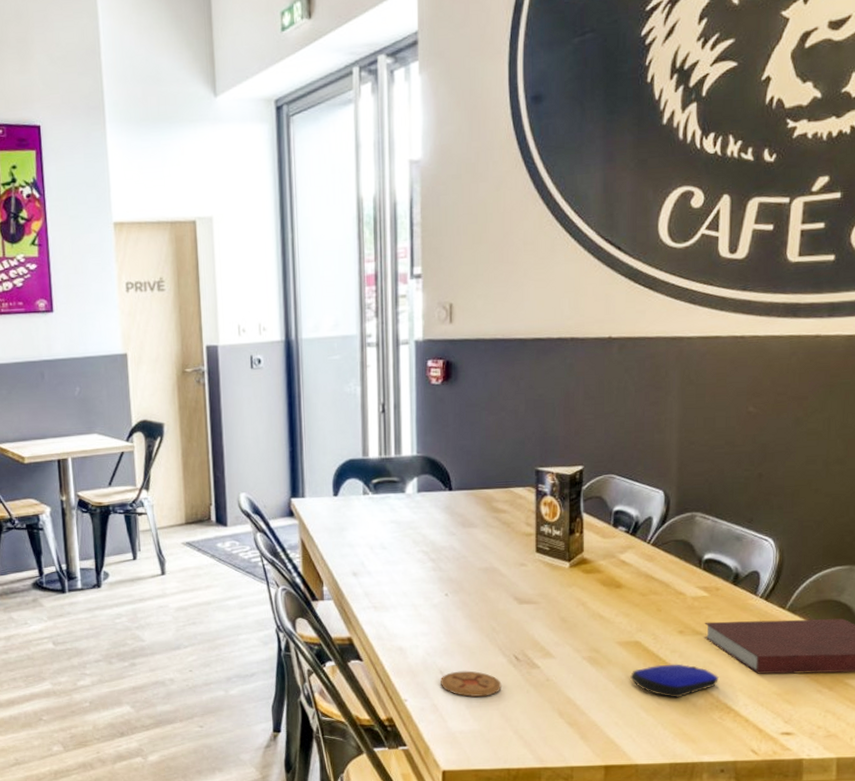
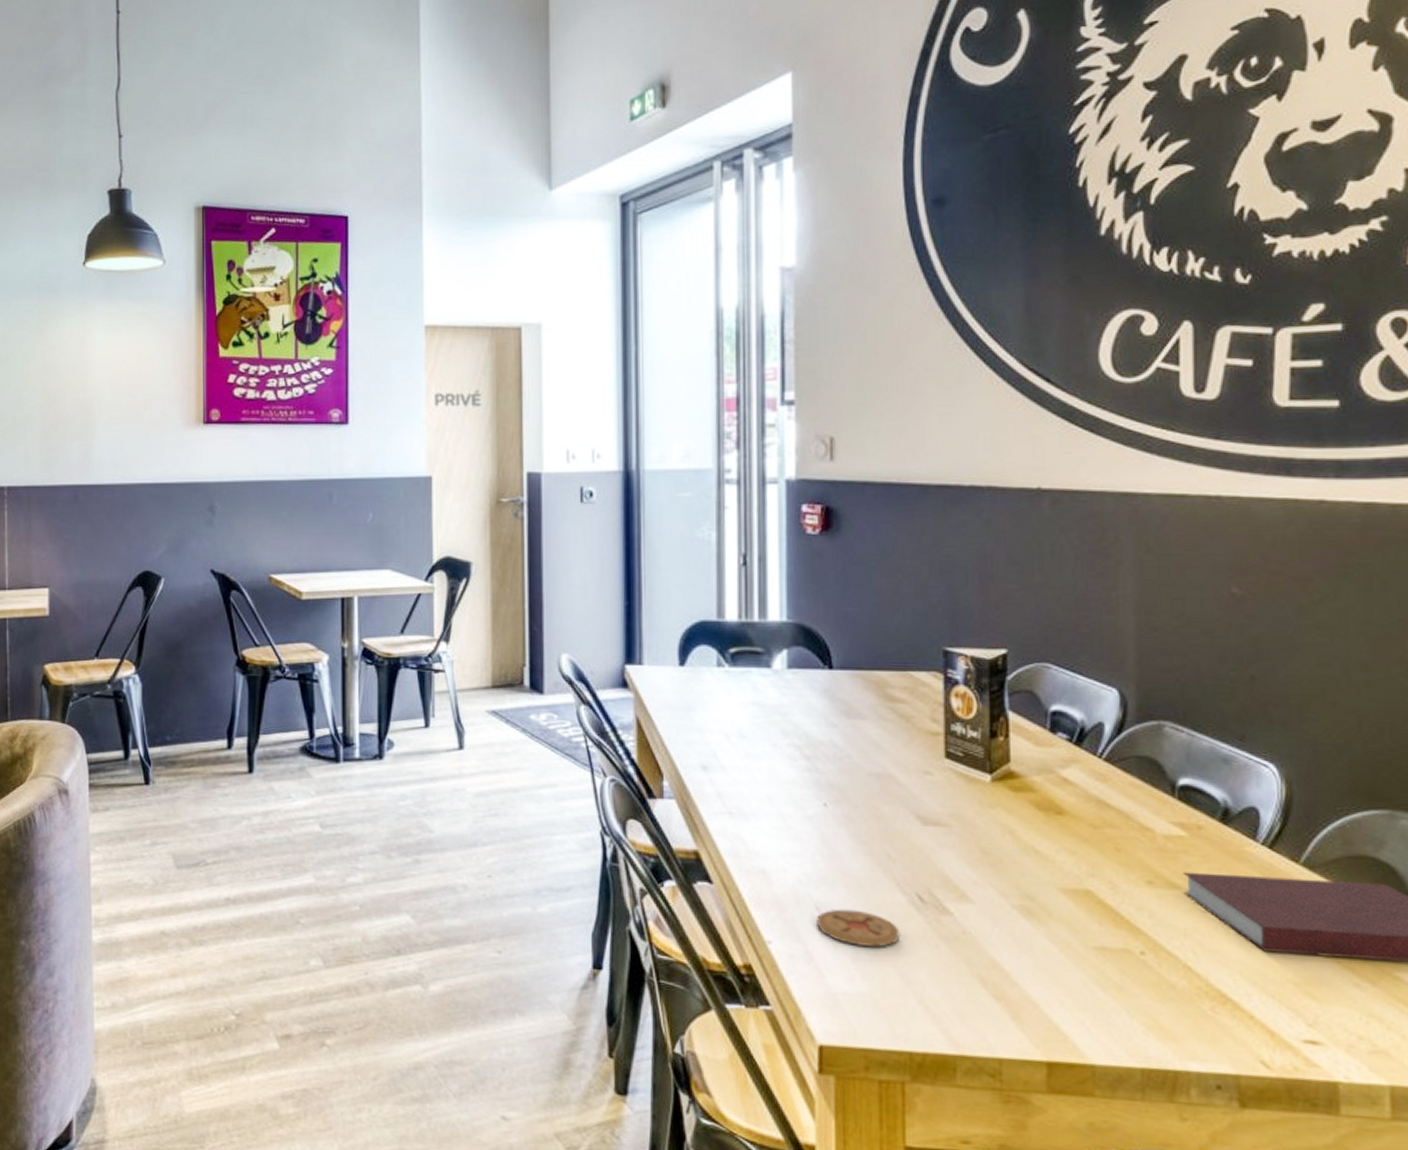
computer mouse: present [630,663,719,698] -> none [1080,925,1207,976]

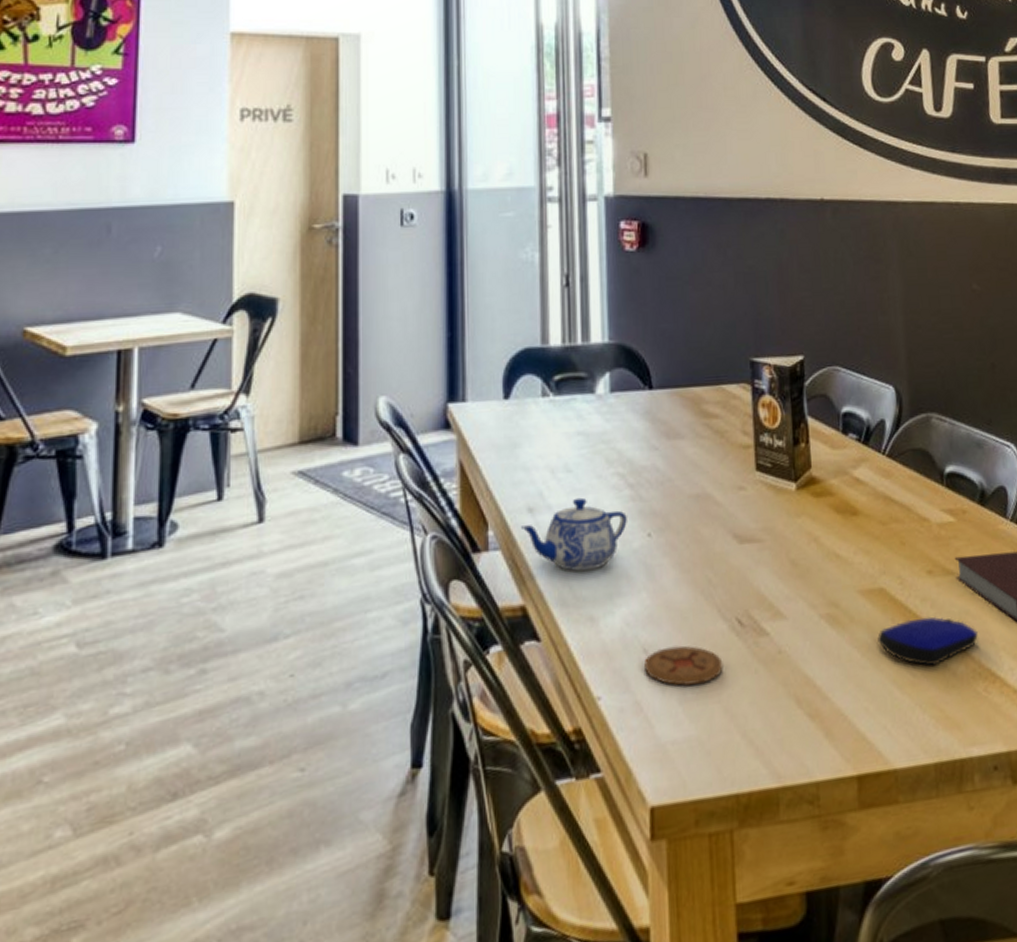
teapot: none [695,762,802,829] -> present [521,497,627,572]
computer mouse: none [1080,925,1207,976] -> present [877,616,978,667]

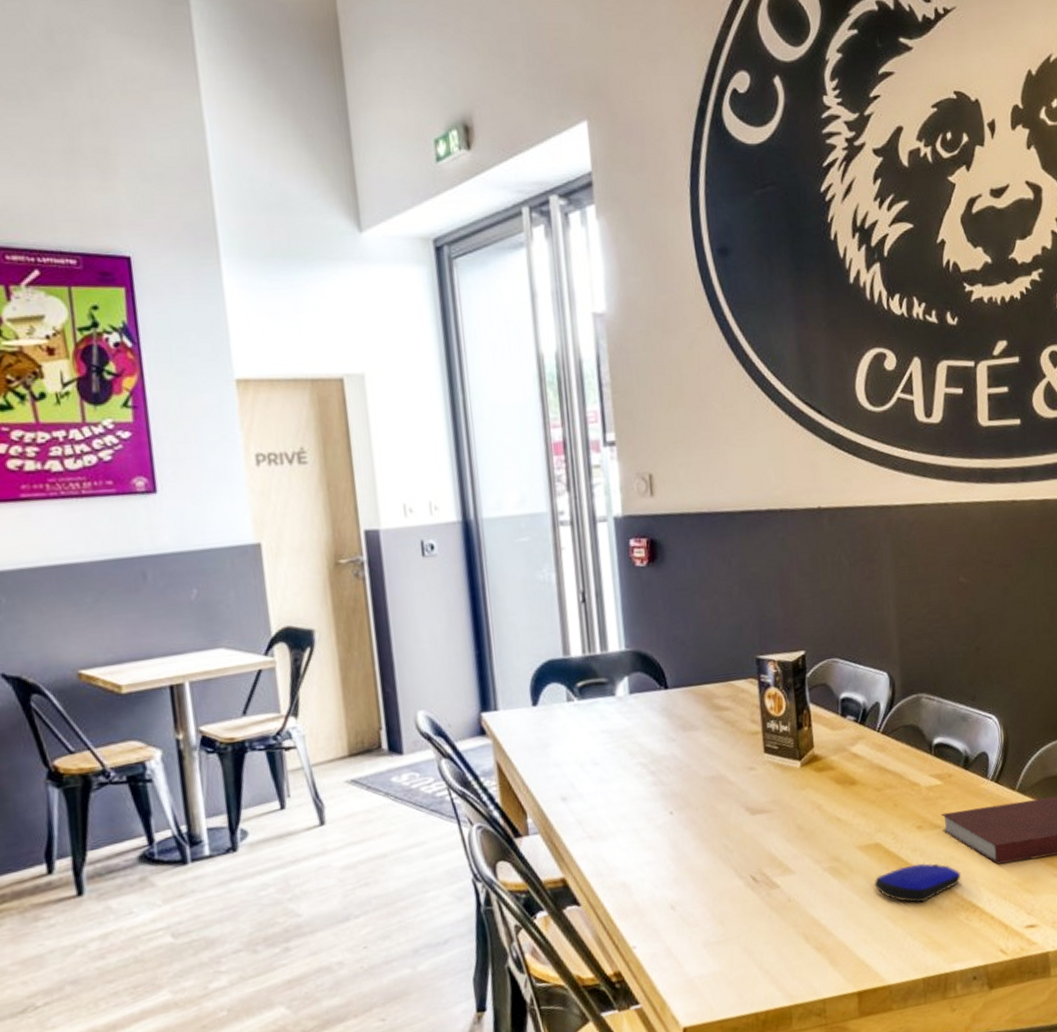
teapot: present [521,497,627,572] -> none [557,785,651,847]
coaster: present [645,645,723,687] -> none [672,900,741,933]

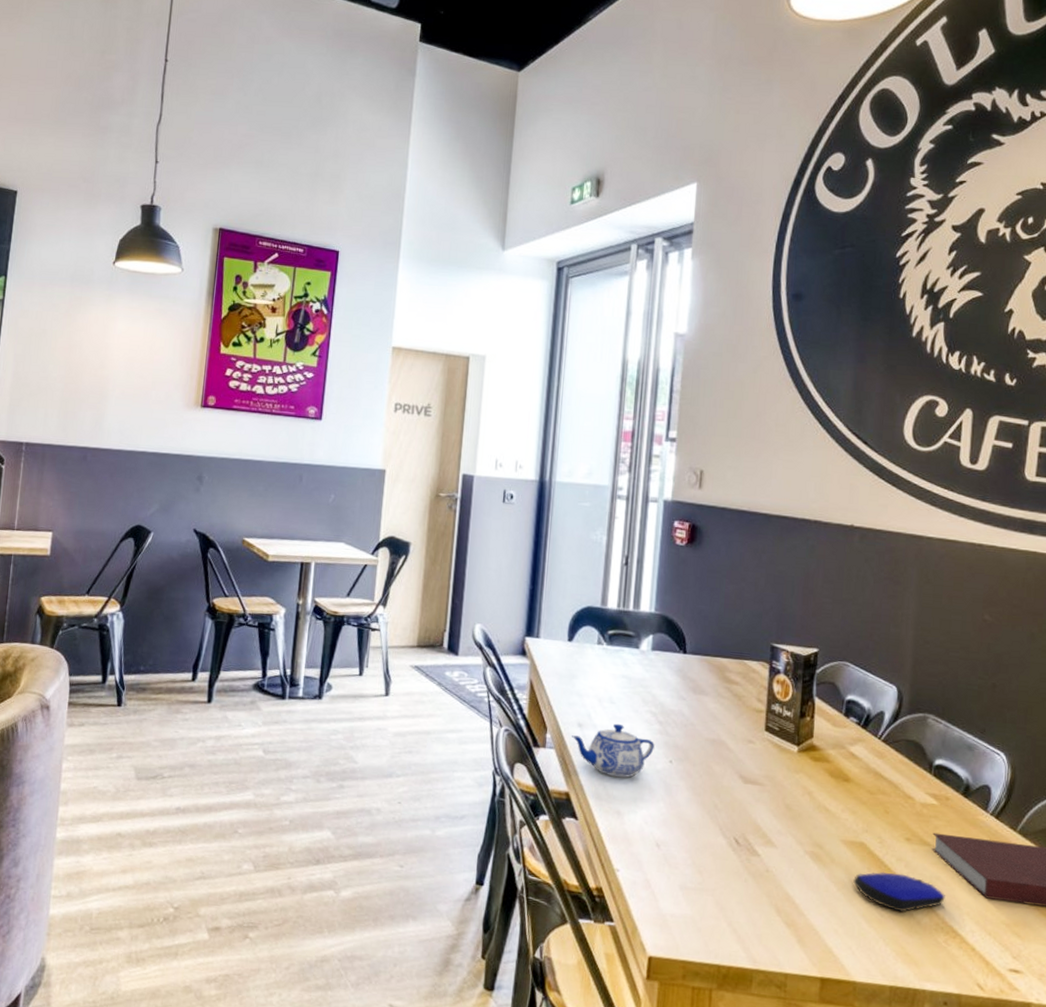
teapot: none [557,785,651,847] -> present [572,723,655,778]

